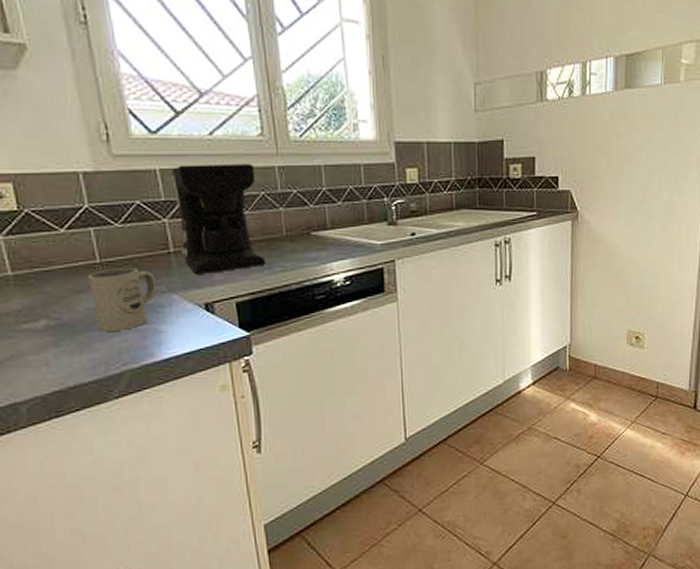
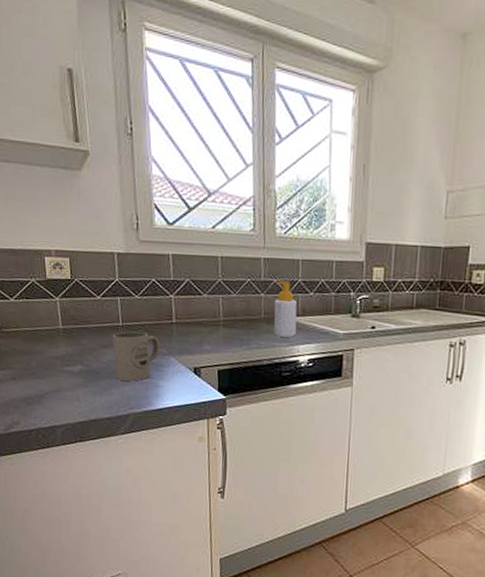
coffee maker: present [171,164,266,274] -> none [180,252,245,344]
soap bottle: none [295,191,326,255] -> present [274,281,298,338]

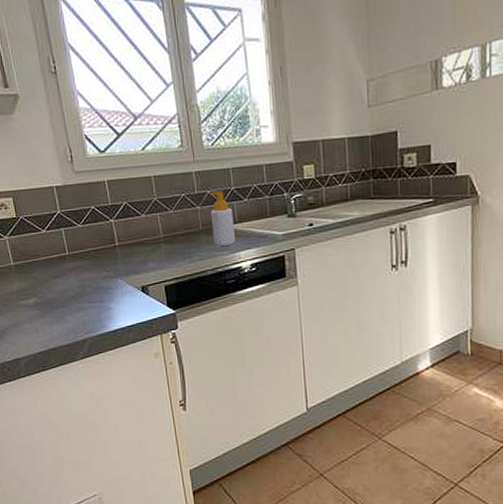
mug: present [112,331,161,381] -> none [60,259,108,307]

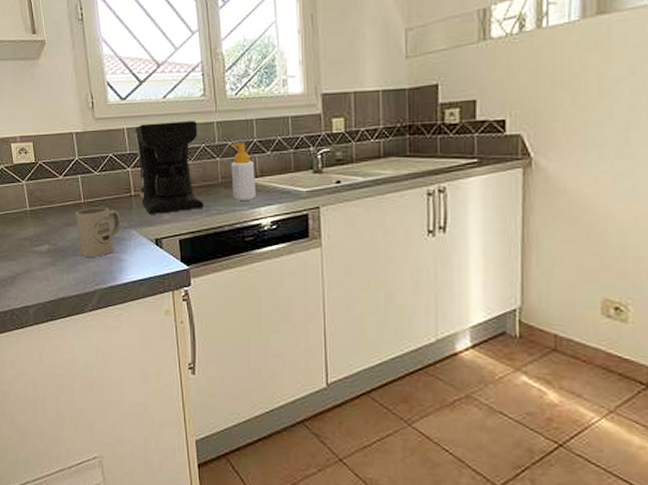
mug: none [60,259,108,307] -> present [75,208,122,257]
coffee maker: none [115,171,187,263] -> present [135,121,204,214]

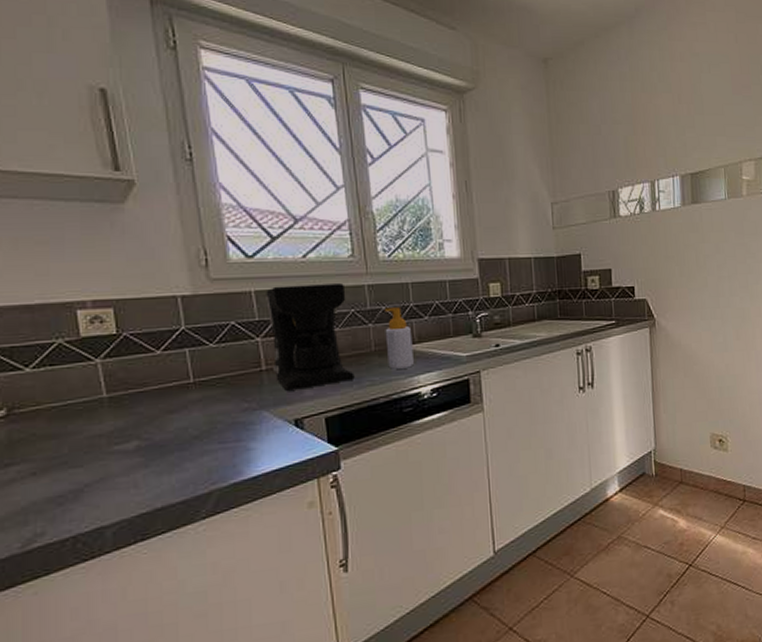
mug: present [75,208,122,257] -> none [180,386,249,451]

